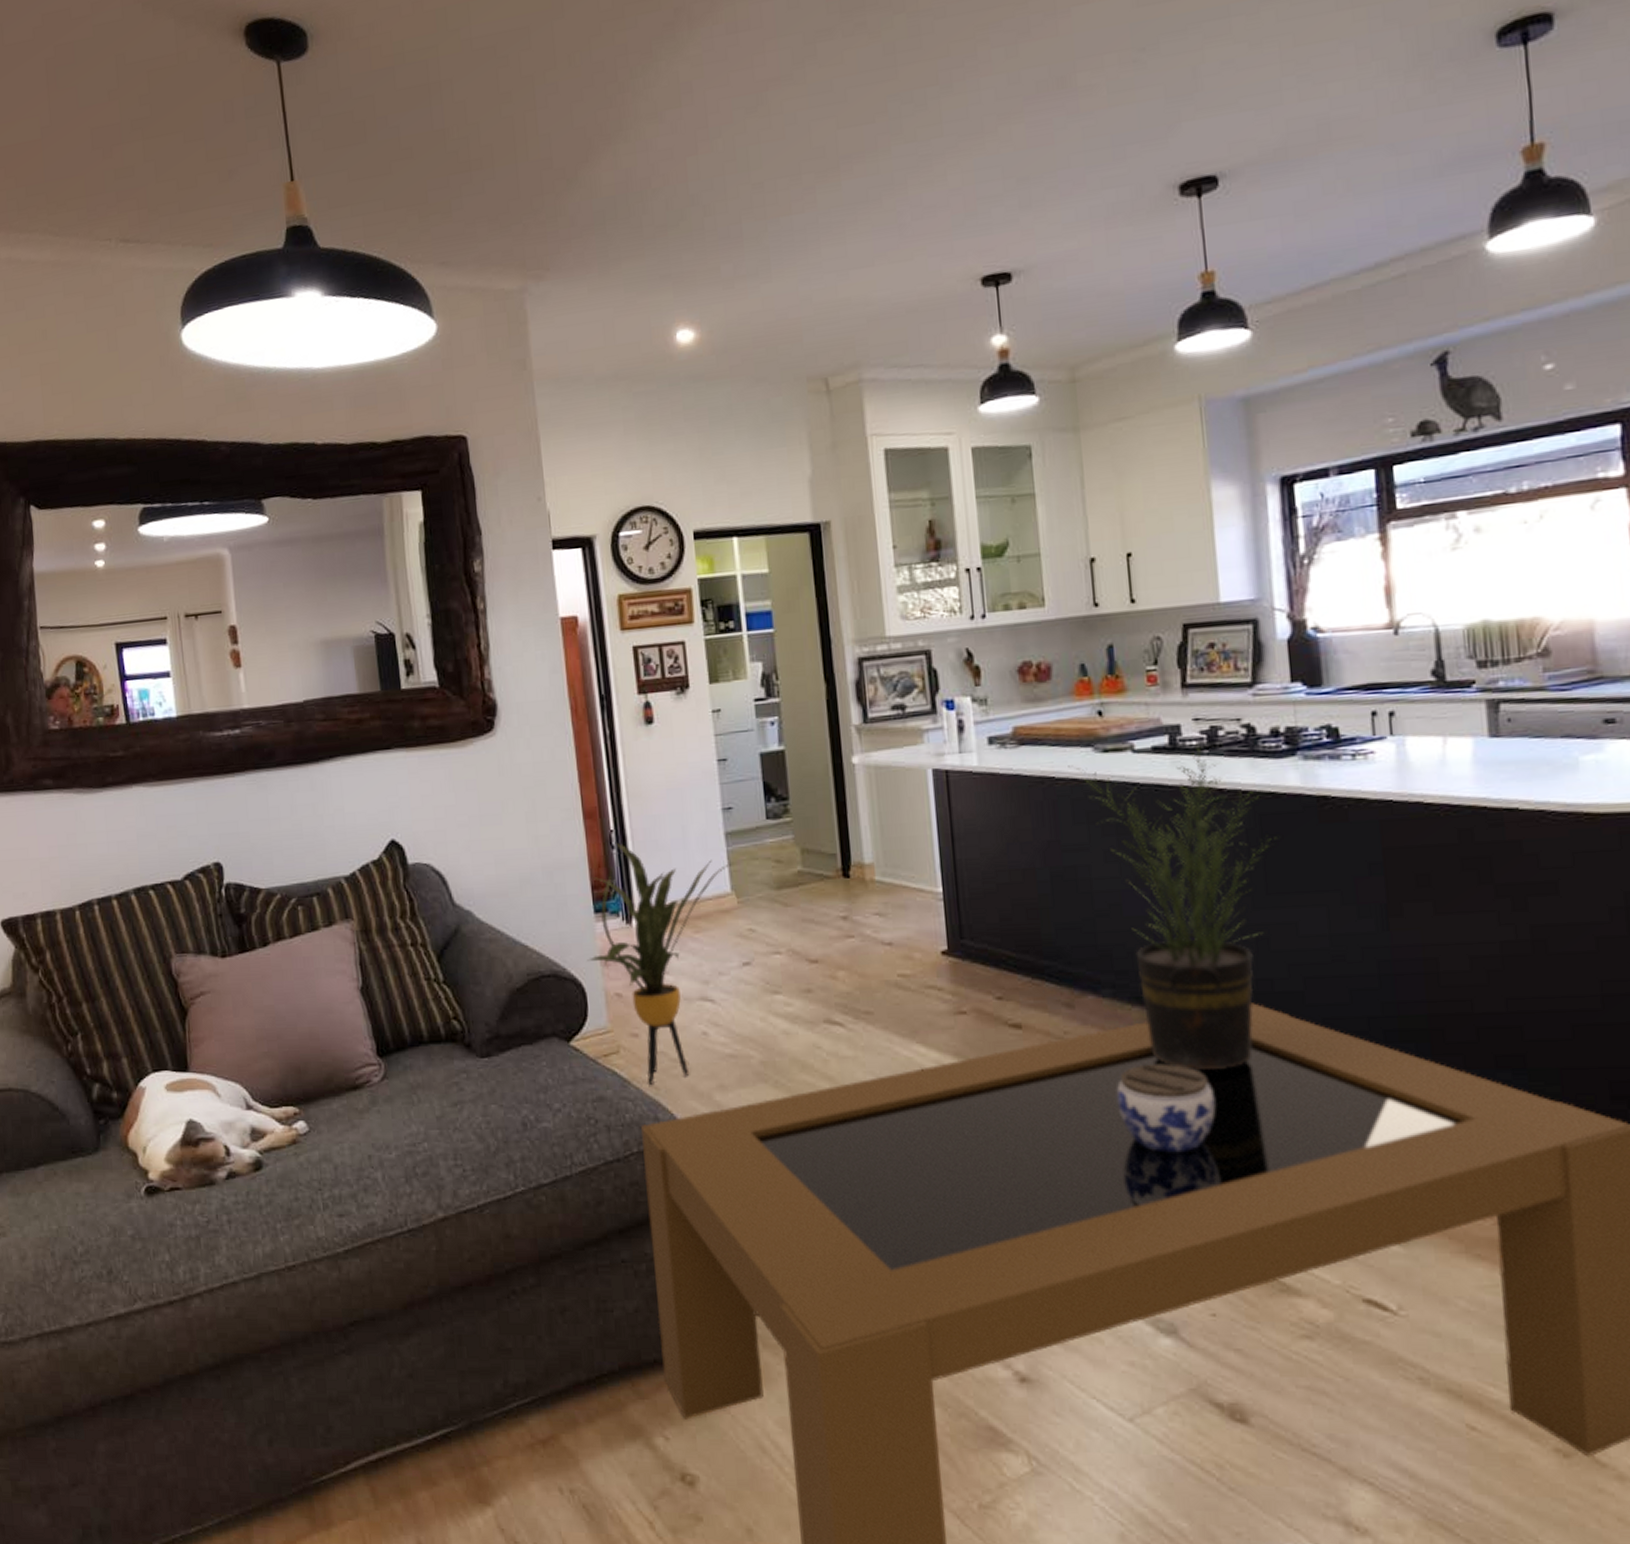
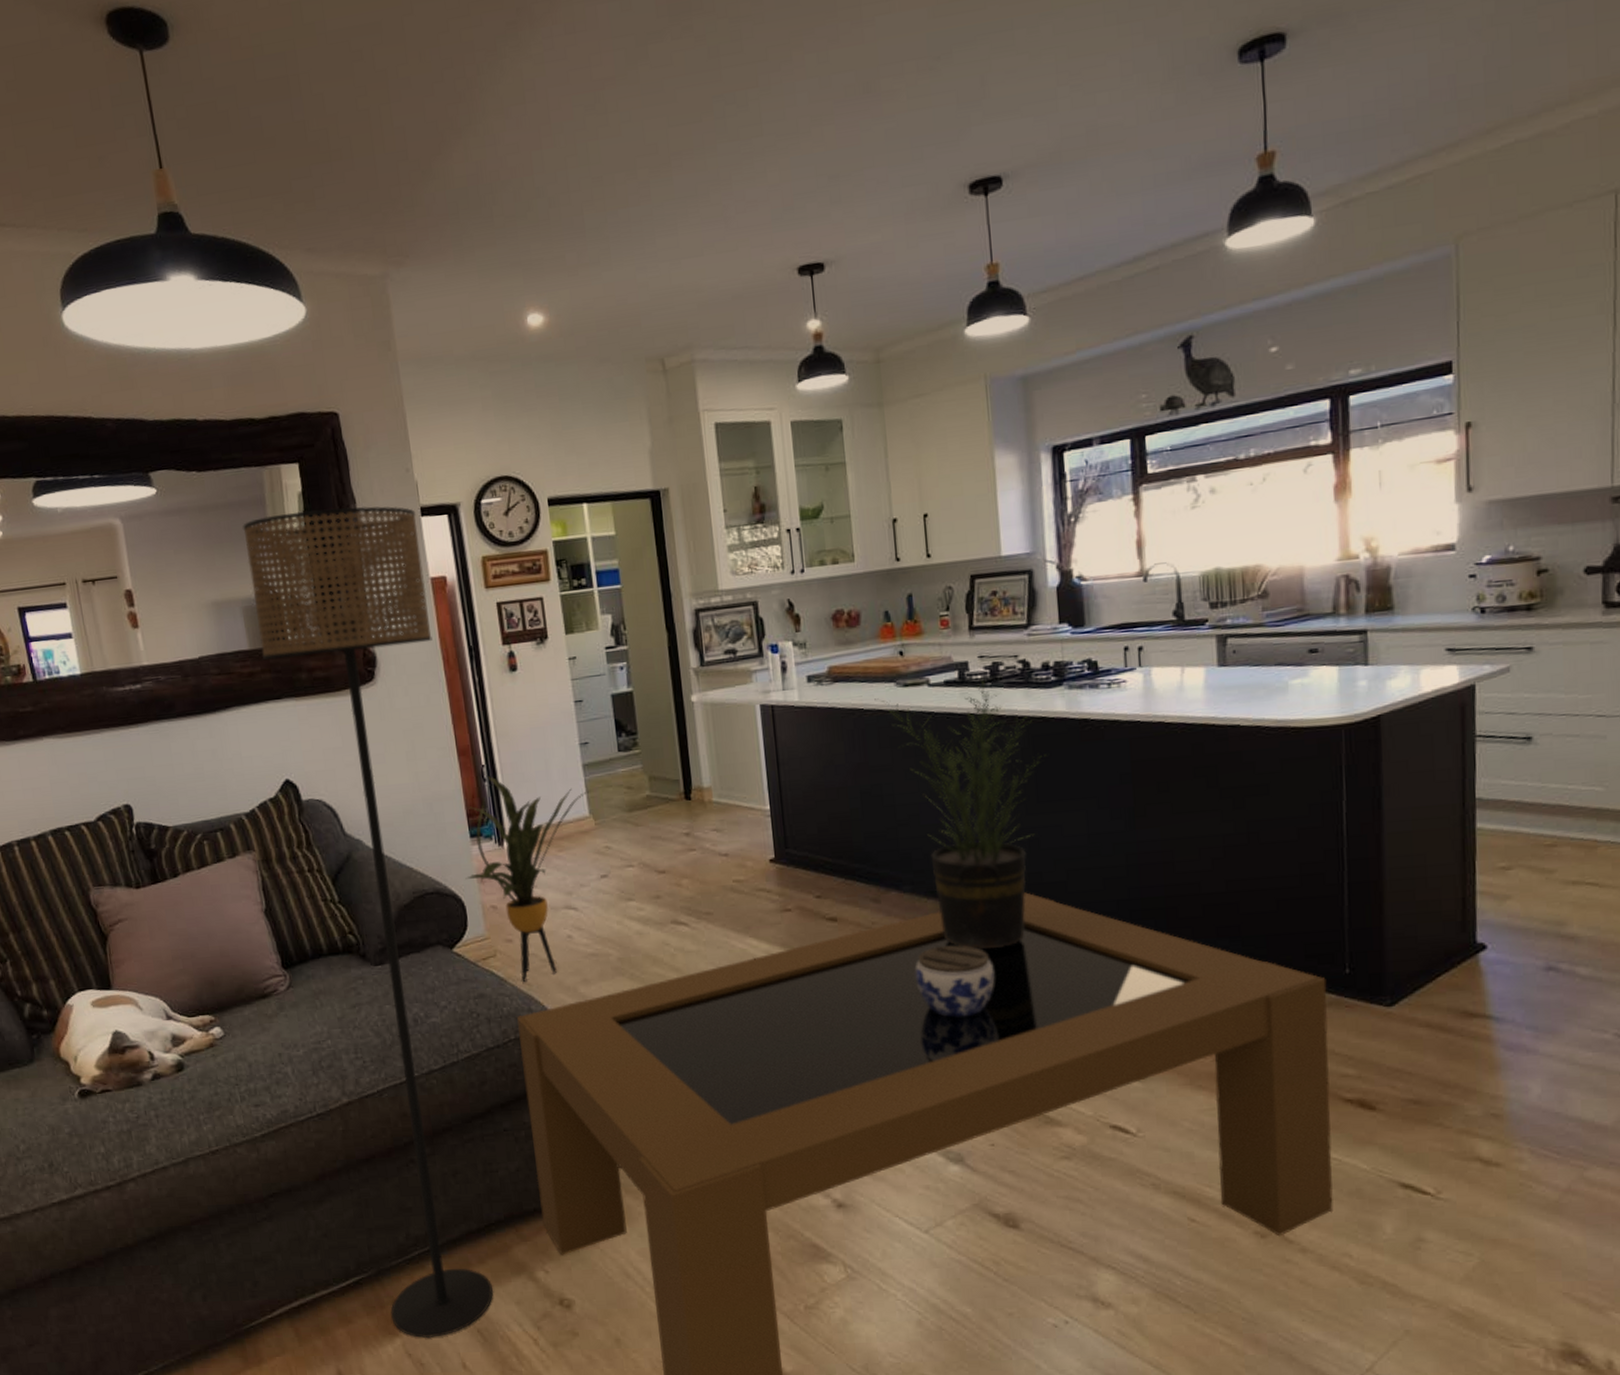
floor lamp: none [358,538,604,1512] -> present [243,506,494,1339]

